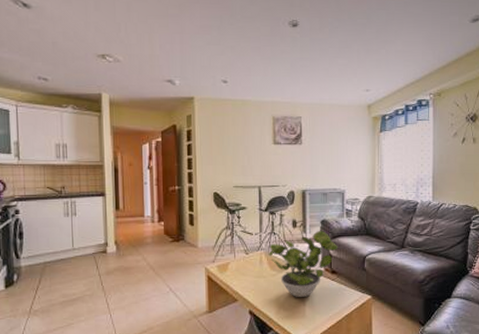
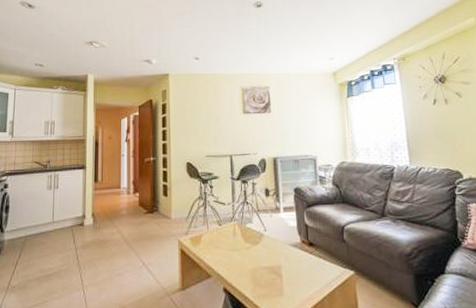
potted plant: present [268,230,339,297] -> none [241,198,314,273]

